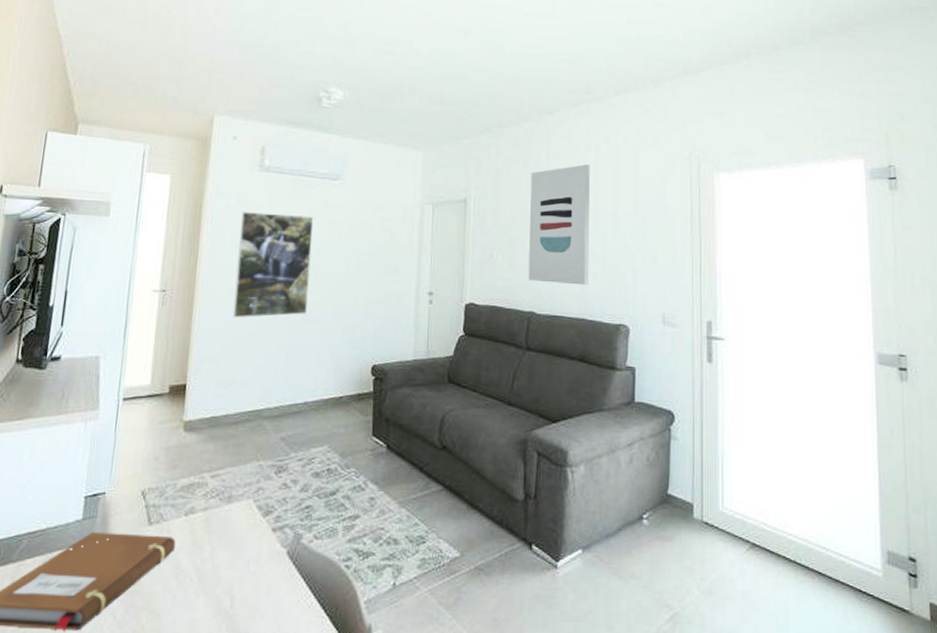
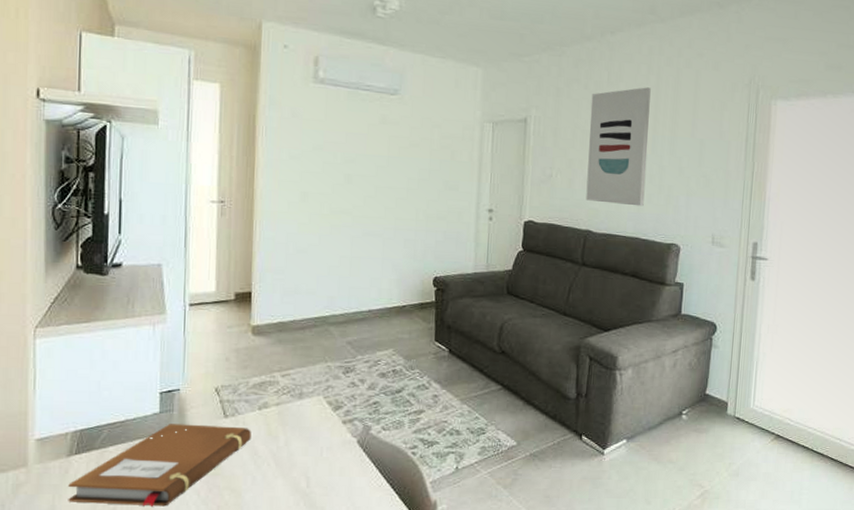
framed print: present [232,212,314,319] -> none [293,124,372,231]

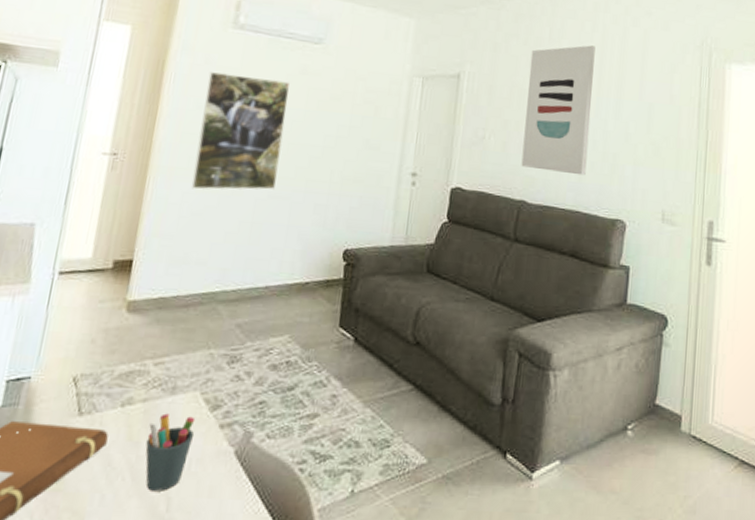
pen holder: none [283,414,323,473] -> present [145,413,196,491]
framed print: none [293,124,372,231] -> present [191,72,291,190]

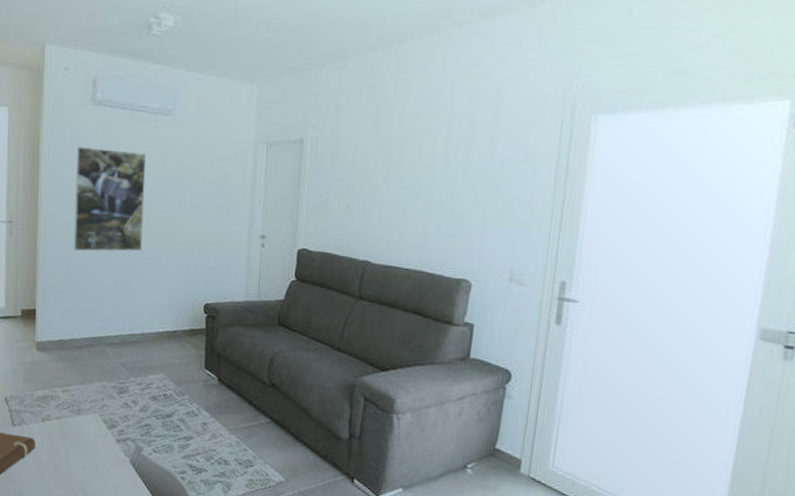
pen holder: present [145,413,196,491] -> none [63,428,98,485]
wall art: present [521,45,596,176] -> none [365,102,444,237]

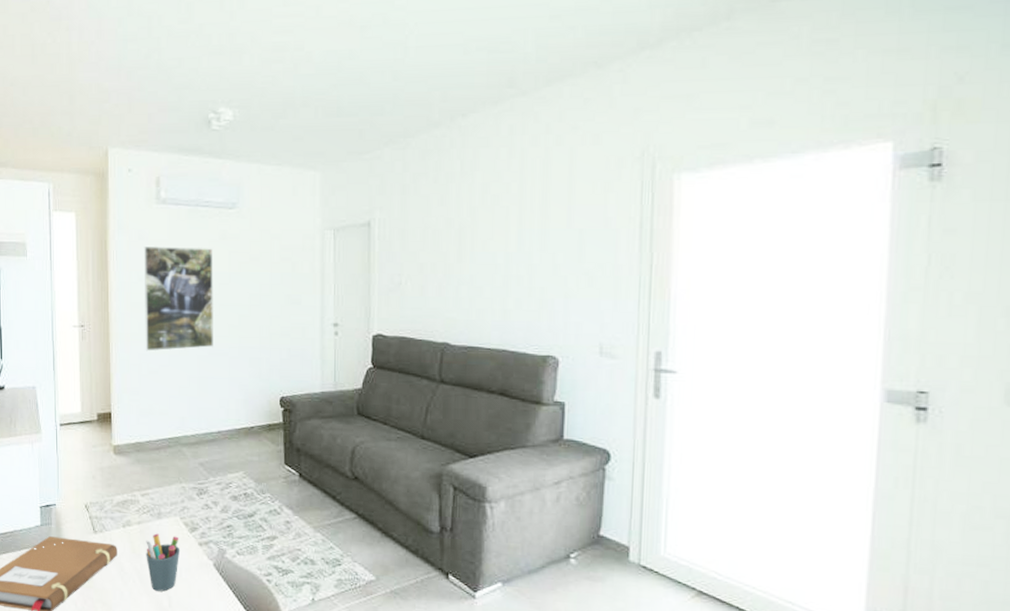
pen holder: none [63,428,98,485] -> present [146,533,181,592]

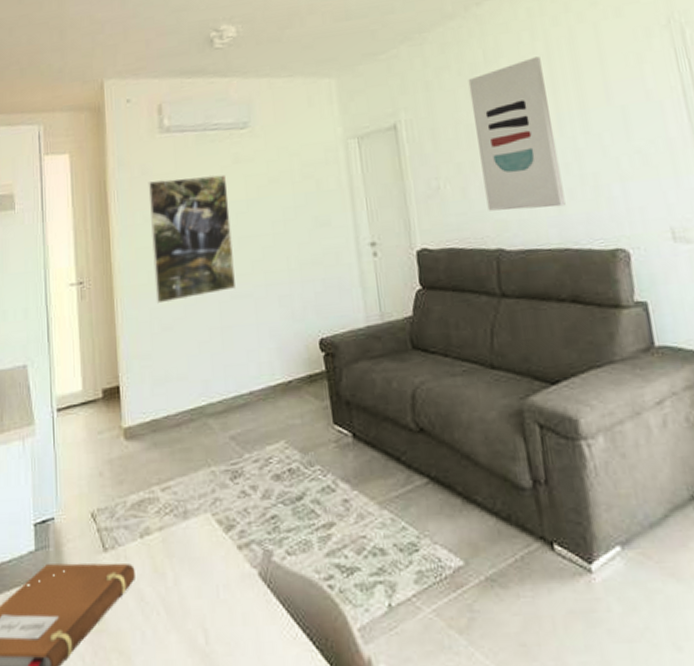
pen holder: present [146,533,181,592] -> none [170,540,216,623]
wall art: none [441,174,514,313] -> present [468,56,566,211]

